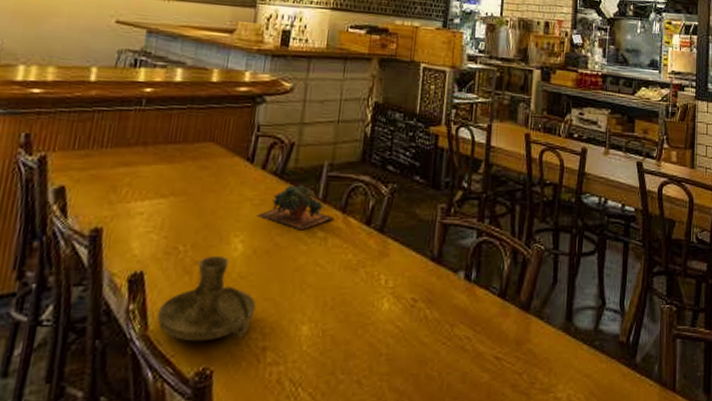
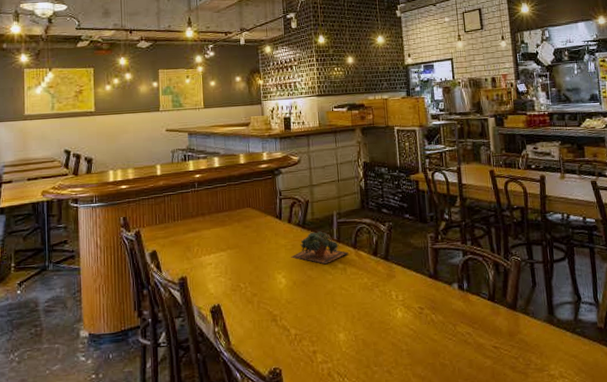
candle holder: present [157,256,256,342] -> none [235,289,303,351]

